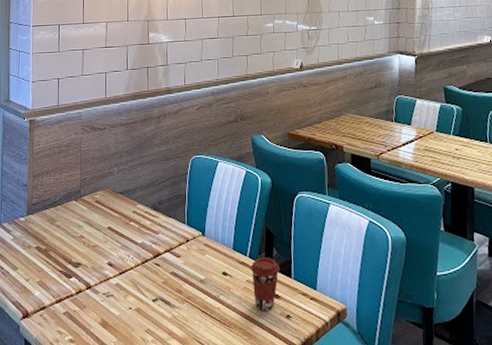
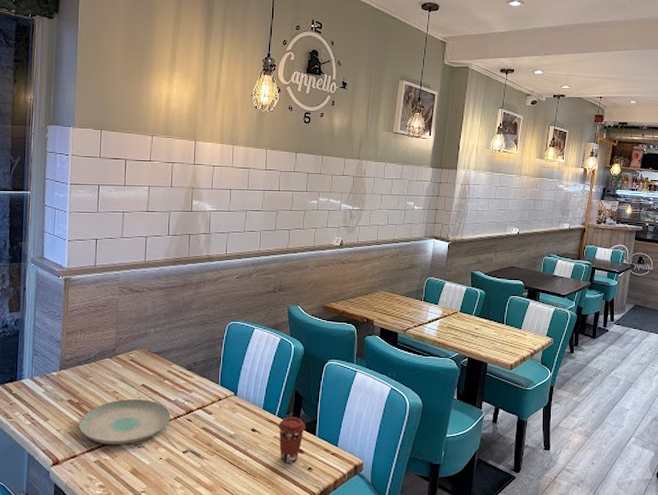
plate: none [47,243,138,294] -> present [78,399,171,445]

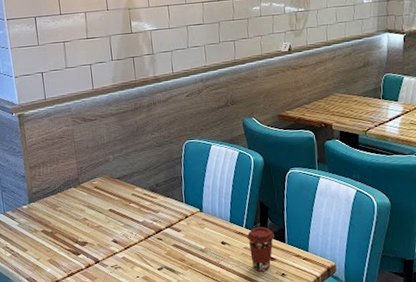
plate: present [78,399,171,445] -> none [55,223,142,268]

